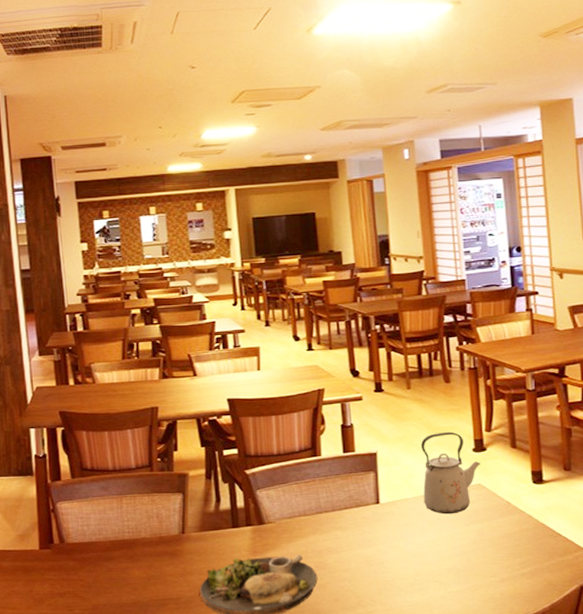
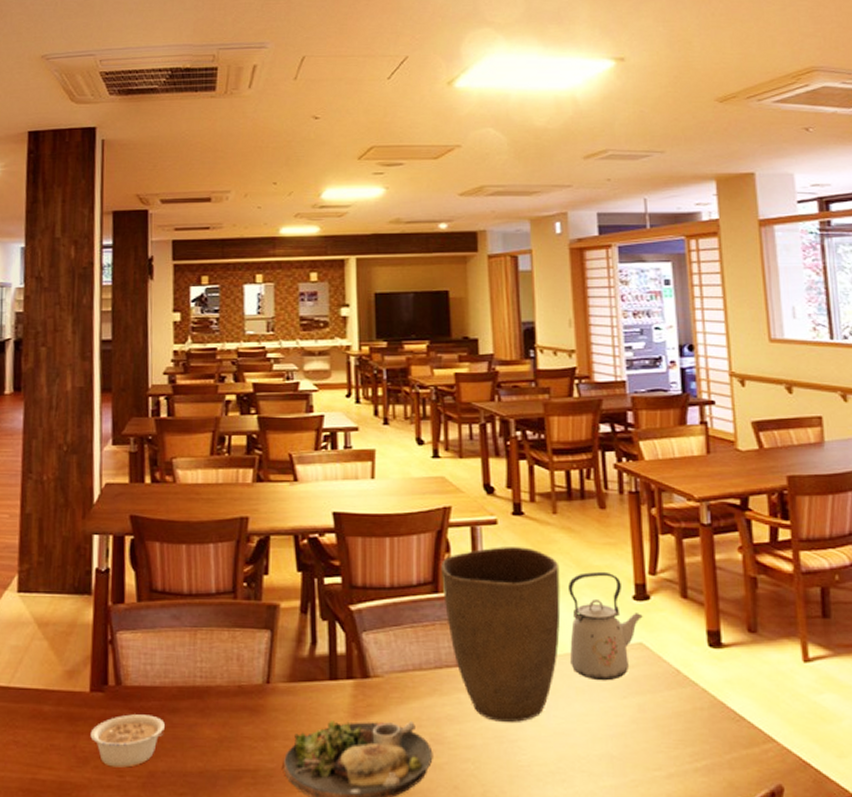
legume: none [43,563,103,604] -> present [90,714,165,768]
vase: none [317,416,416,550] -> present [440,547,561,722]

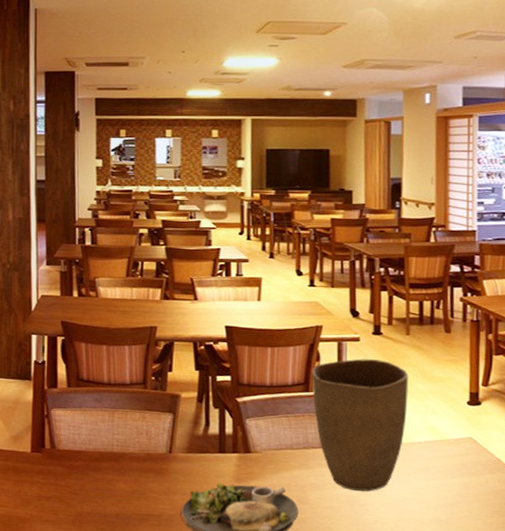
legume: present [90,714,165,768] -> none [32,470,89,508]
kettle: present [569,571,643,681] -> none [412,381,474,465]

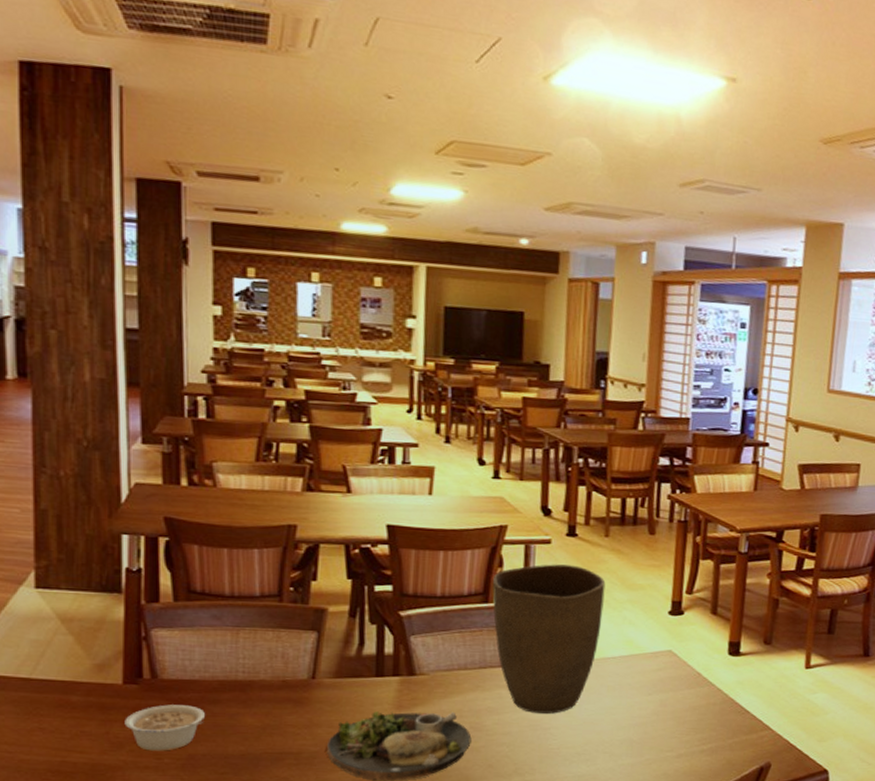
legume: none [32,470,89,508] -> present [124,704,205,751]

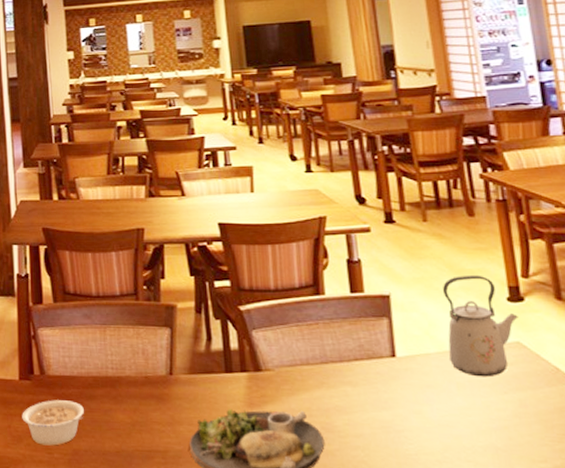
vase: present [492,564,606,714] -> none [320,252,438,414]
kettle: none [605,589,675,681] -> present [443,274,518,377]

